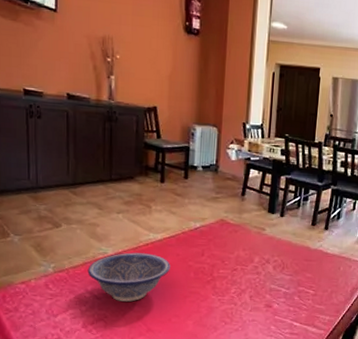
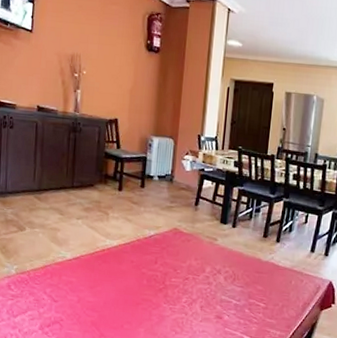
decorative bowl: present [87,252,170,302] -> none [47,257,125,306]

